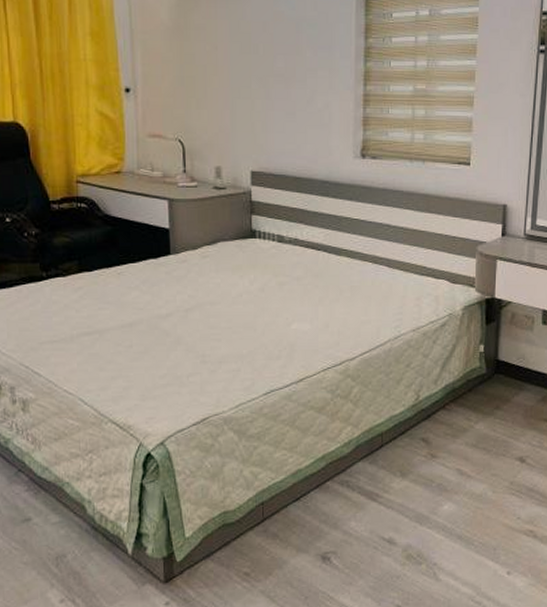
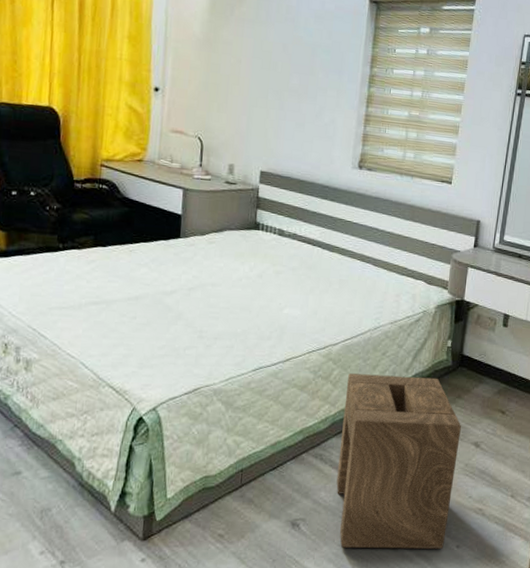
stool: none [367,388,502,580] -> present [336,373,461,549]

